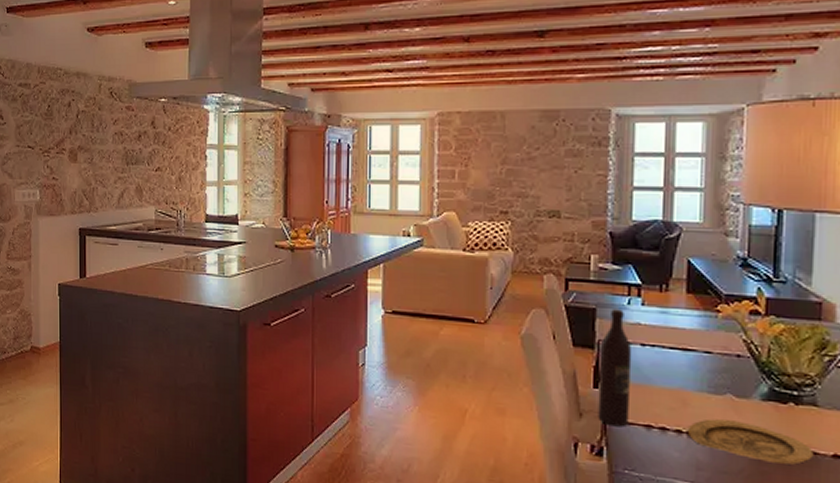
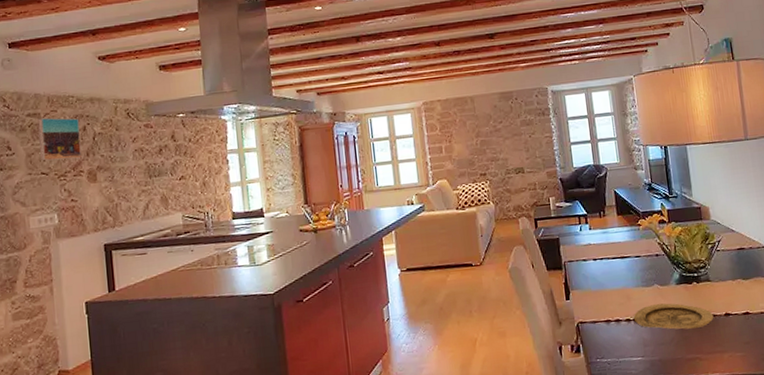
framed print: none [28,89,66,136] -> present [38,117,82,161]
wine bottle: present [598,309,632,427] -> none [566,235,594,327]

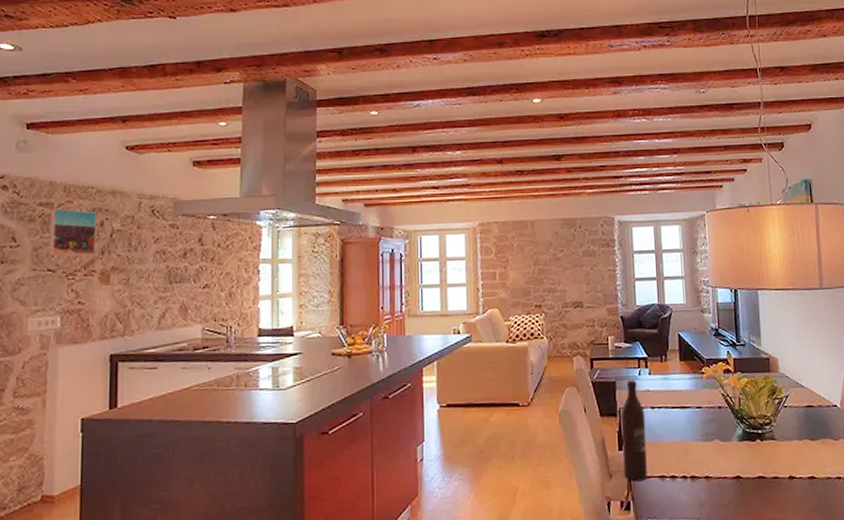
wine bottle: none [566,235,594,327] -> present [621,380,648,482]
plate: present [634,303,714,329] -> none [691,461,777,491]

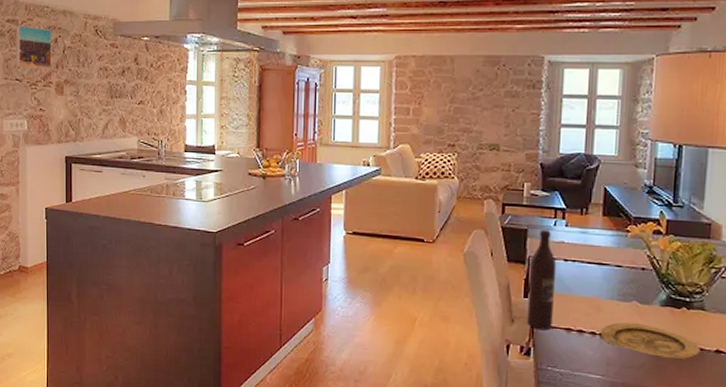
plate: none [691,461,777,491] -> present [601,322,701,359]

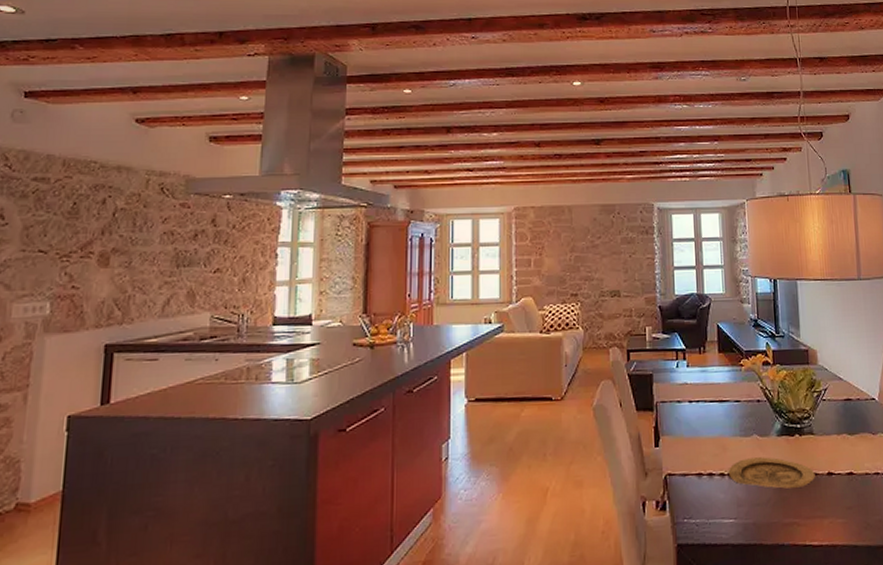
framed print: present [16,25,52,70] -> none [41,184,100,237]
wine bottle: present [527,229,557,331] -> none [657,372,684,480]

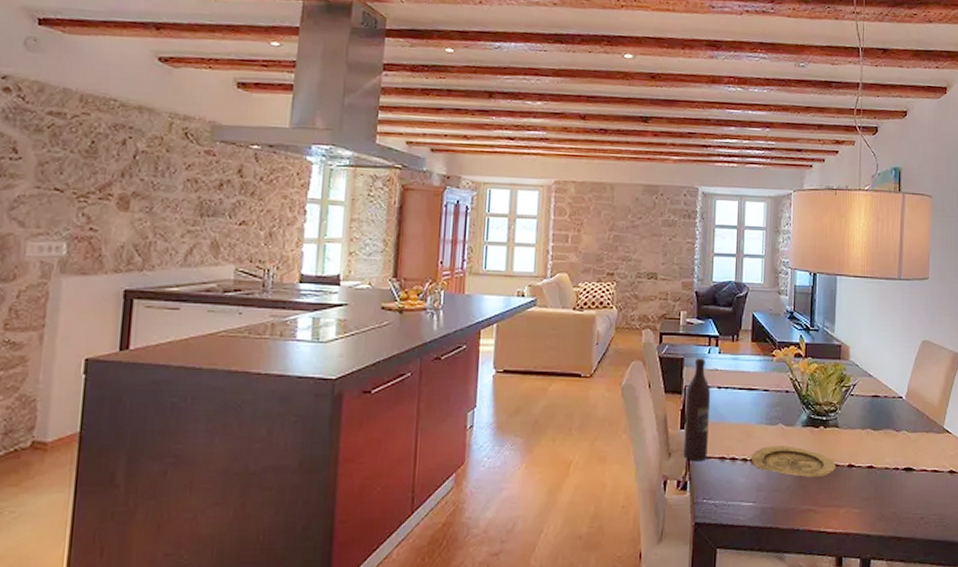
wine bottle: none [657,372,684,480] -> present [683,358,711,462]

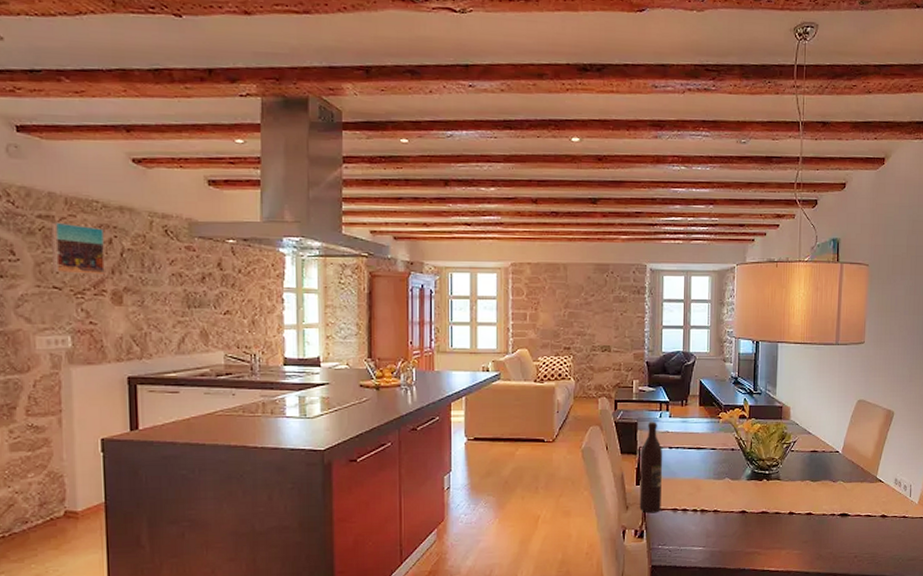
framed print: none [57,119,120,179] -> present [51,222,105,276]
plate: present [752,446,836,477] -> none [701,497,778,524]

